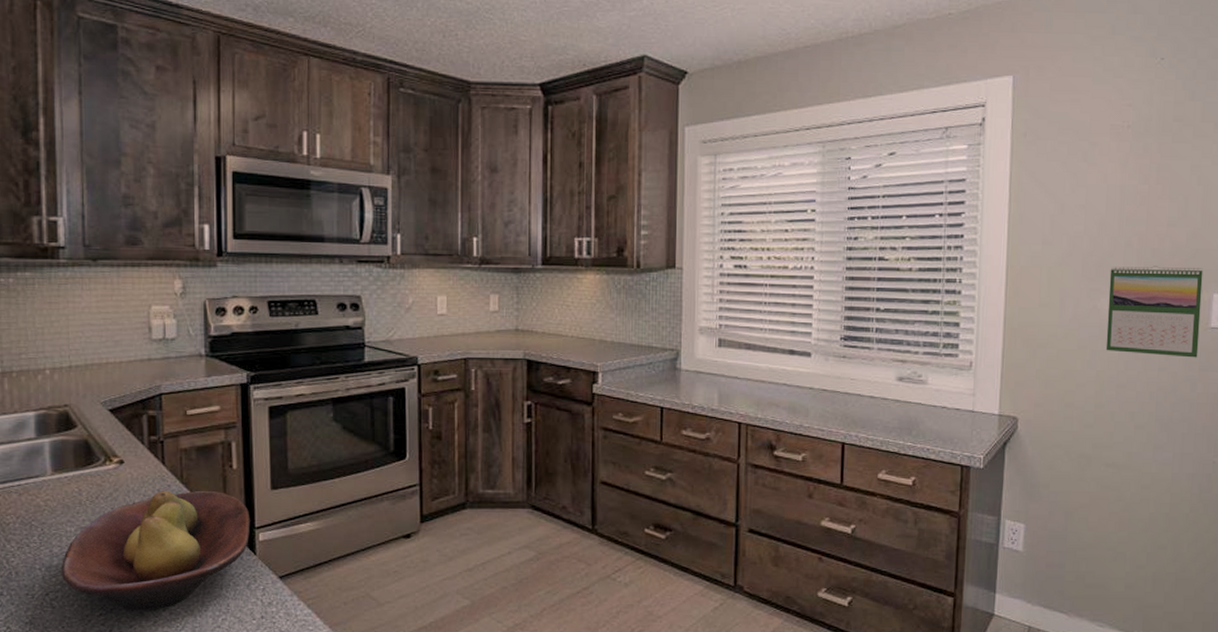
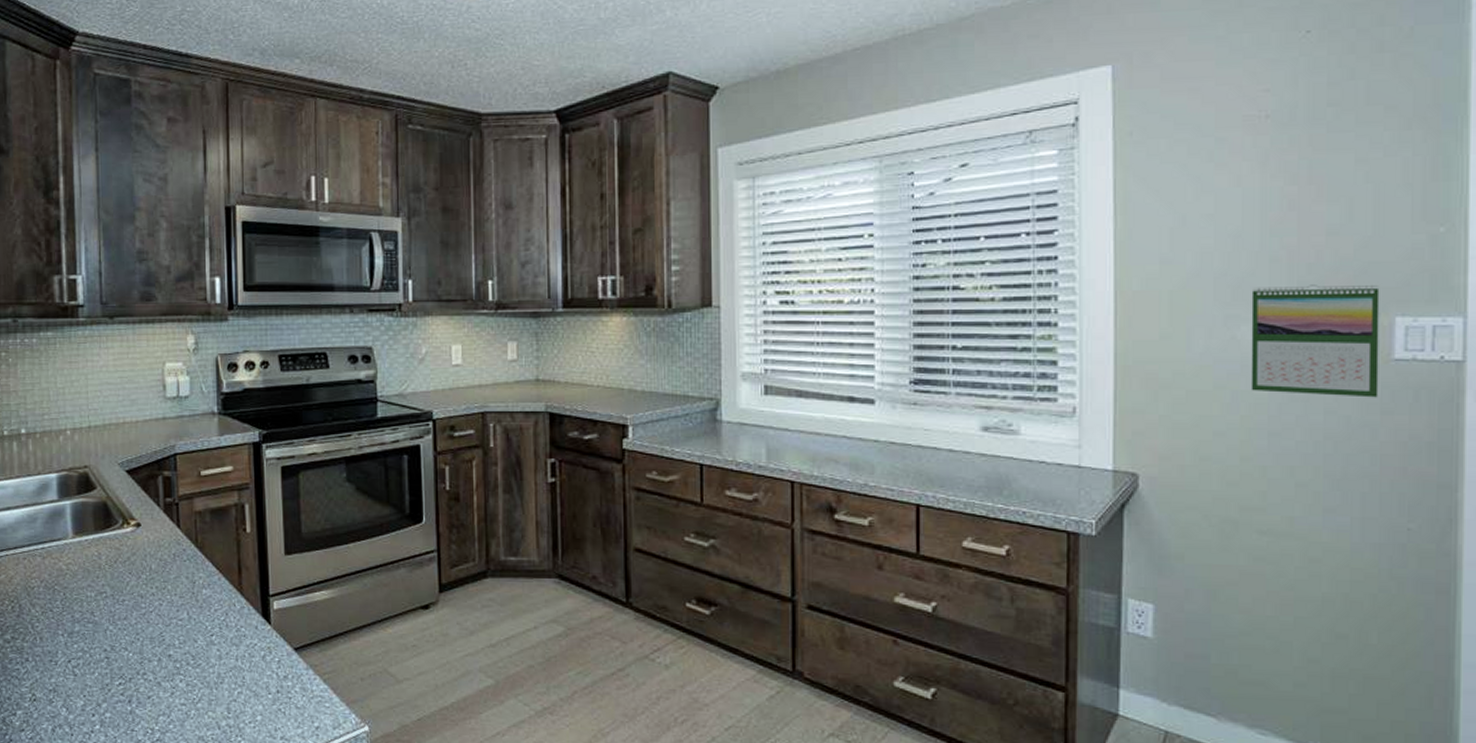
fruit bowl: present [61,491,250,610] -> none [82,555,265,681]

